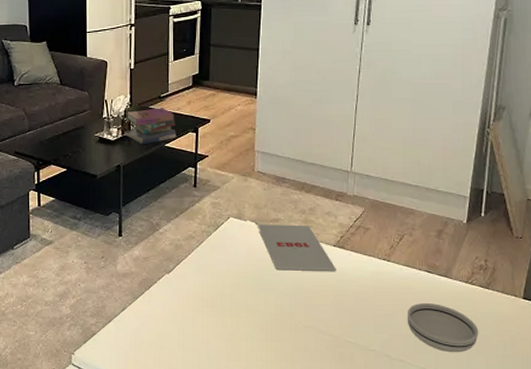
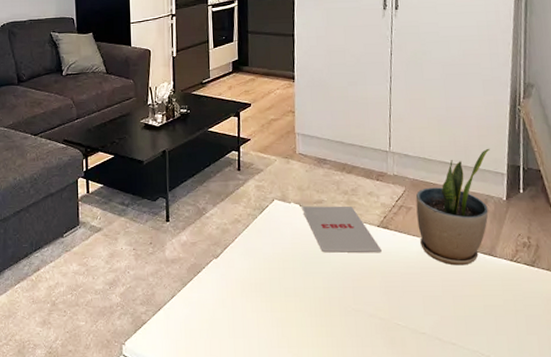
books: present [124,108,177,145] -> none [168,93,219,130]
potted plant: none [374,171,454,286] -> present [415,148,490,266]
bowl: present [407,303,479,353] -> none [455,283,529,334]

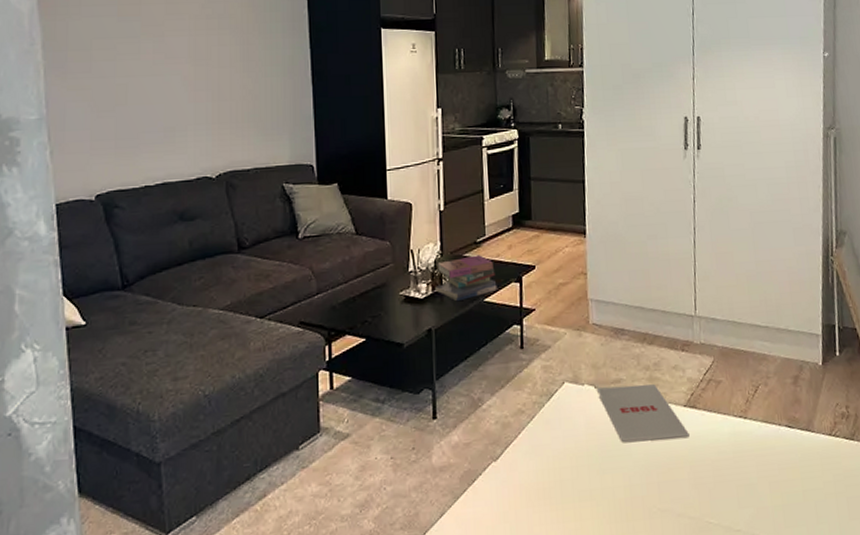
books: none [168,93,219,130] -> present [434,255,497,302]
potted plant: present [415,148,490,266] -> none [725,306,804,446]

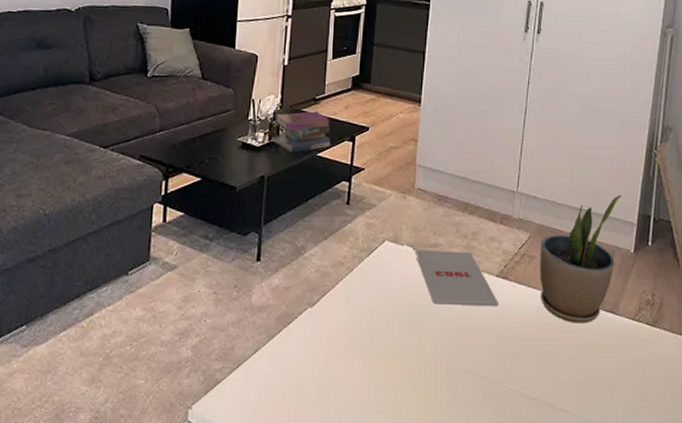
potted plant: none [725,306,804,446] -> present [540,194,622,324]

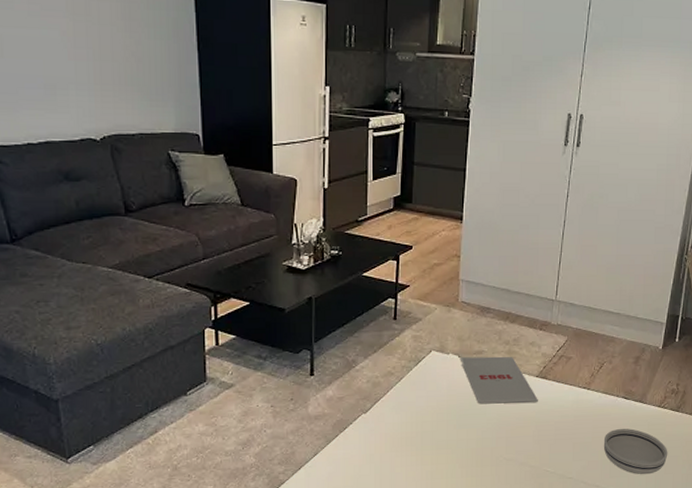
books: present [271,111,331,153] -> none [316,233,375,274]
potted plant: present [540,194,622,324] -> none [576,297,653,413]
bowl: none [572,343,646,401] -> present [603,428,668,475]

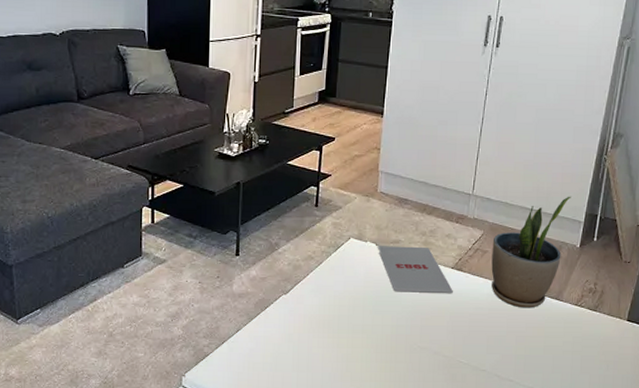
potted plant: none [576,297,653,413] -> present [491,196,571,308]
bowl: present [603,428,668,475] -> none [518,325,585,373]

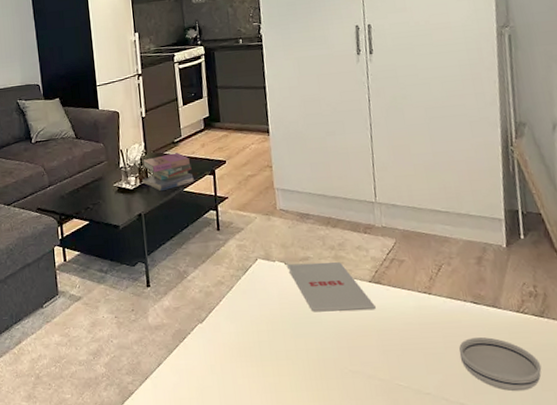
books: none [245,124,300,162] -> present [141,153,194,192]
potted plant: present [491,196,571,308] -> none [407,193,488,320]
bowl: none [518,325,585,373] -> present [458,337,542,392]

